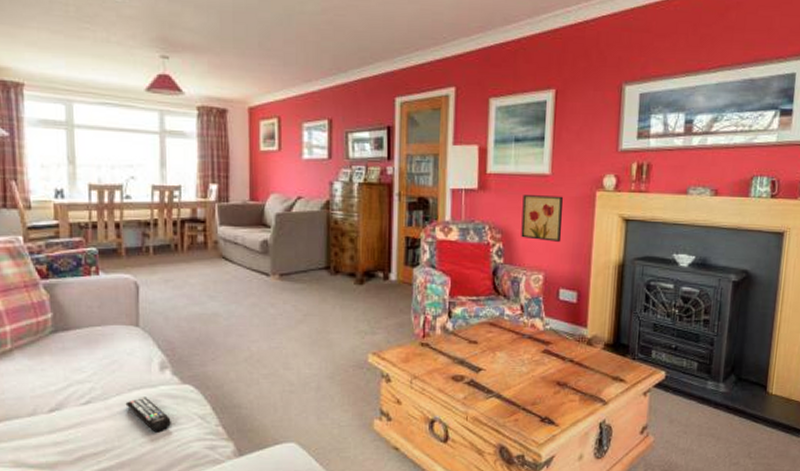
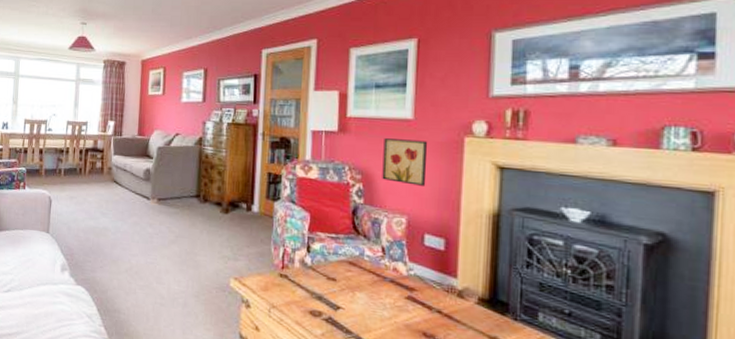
remote control: present [125,397,171,433] -> none [34,292,66,324]

